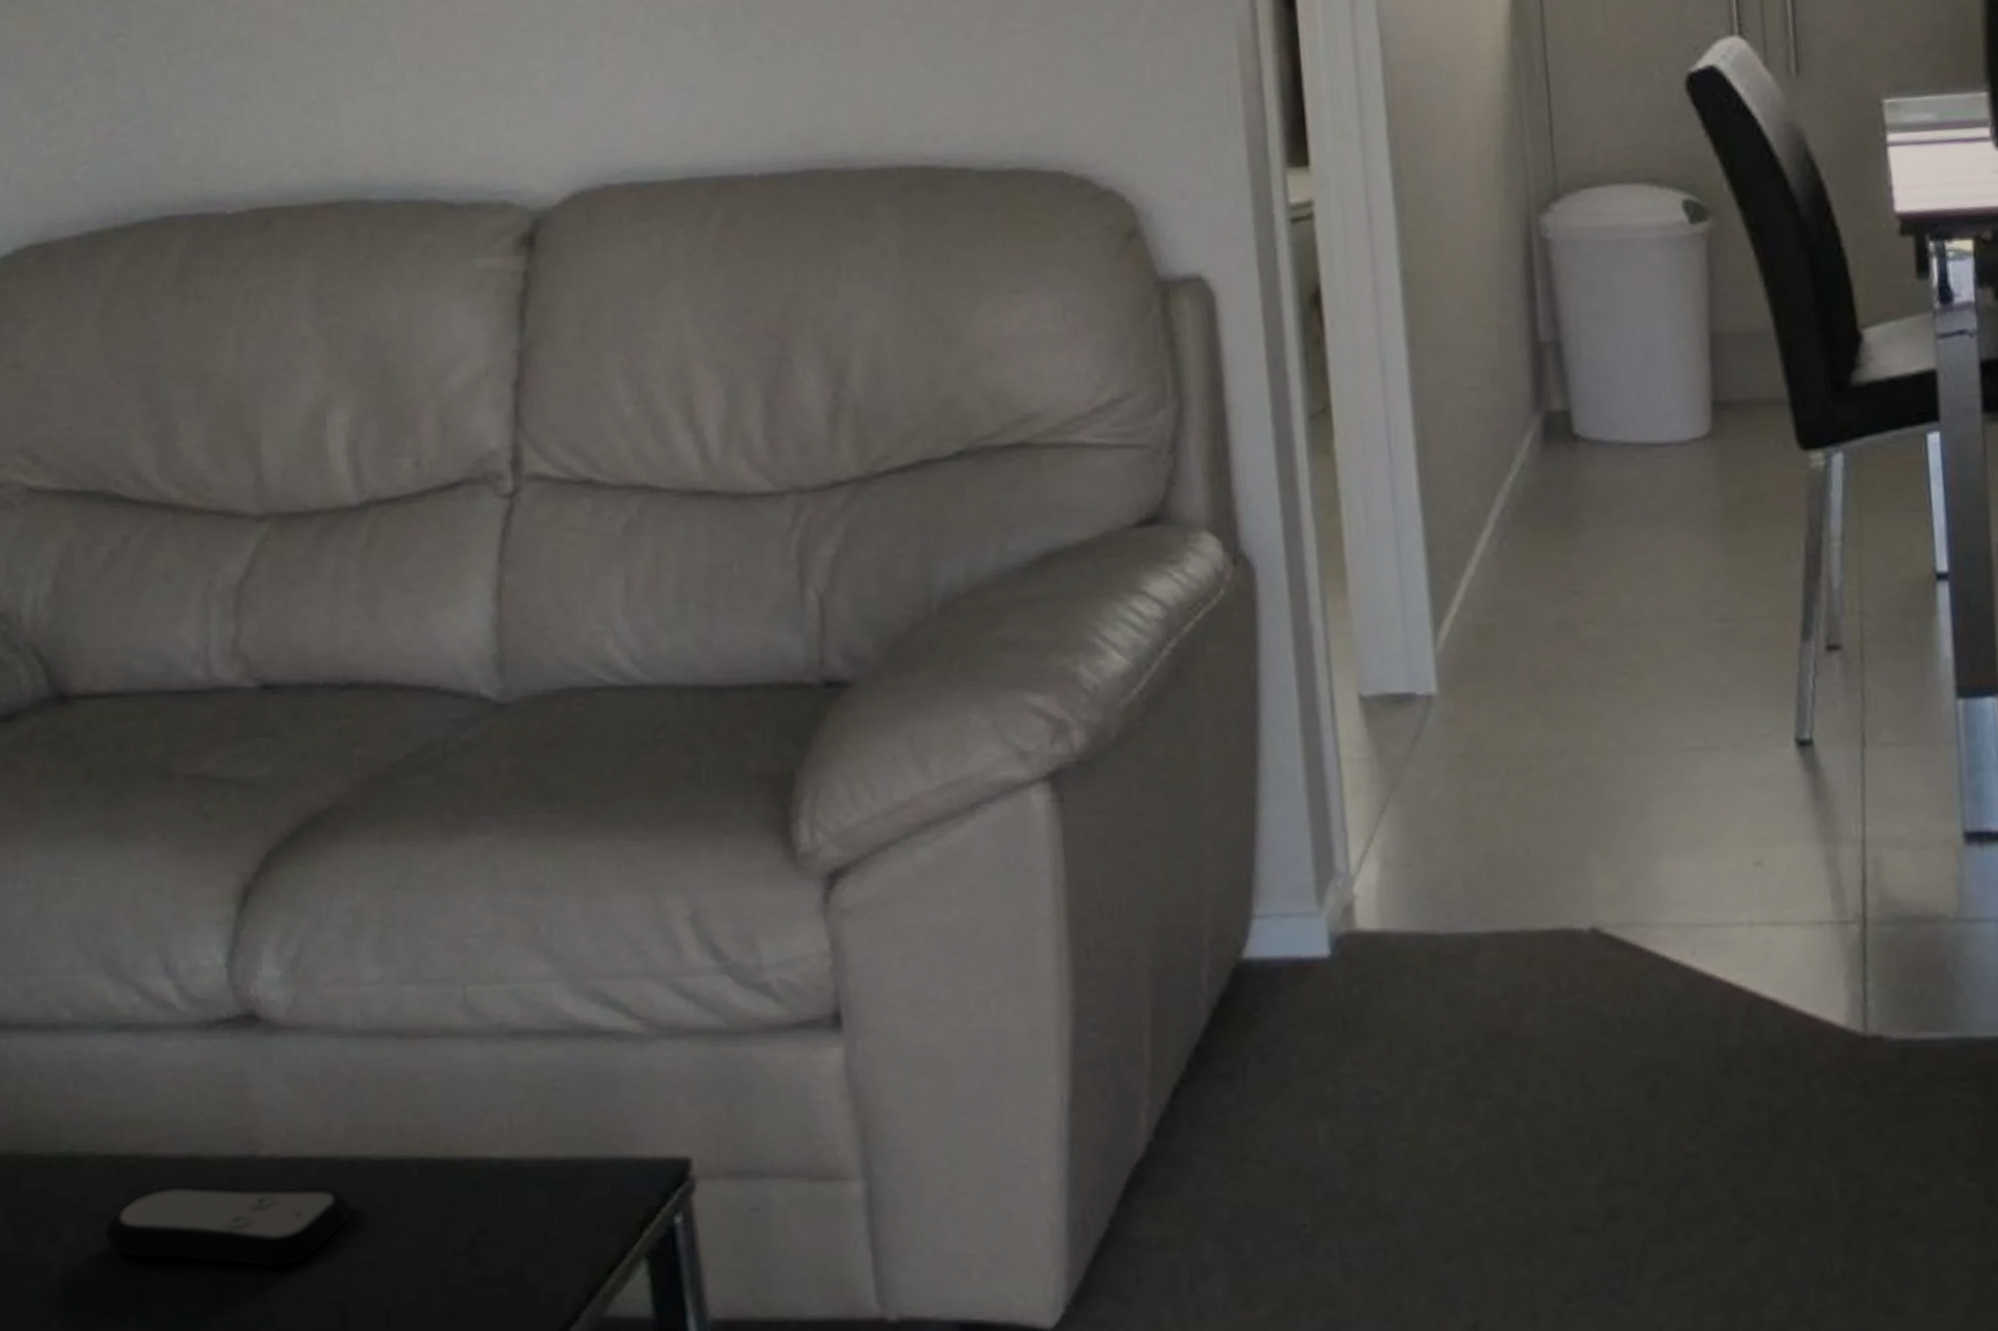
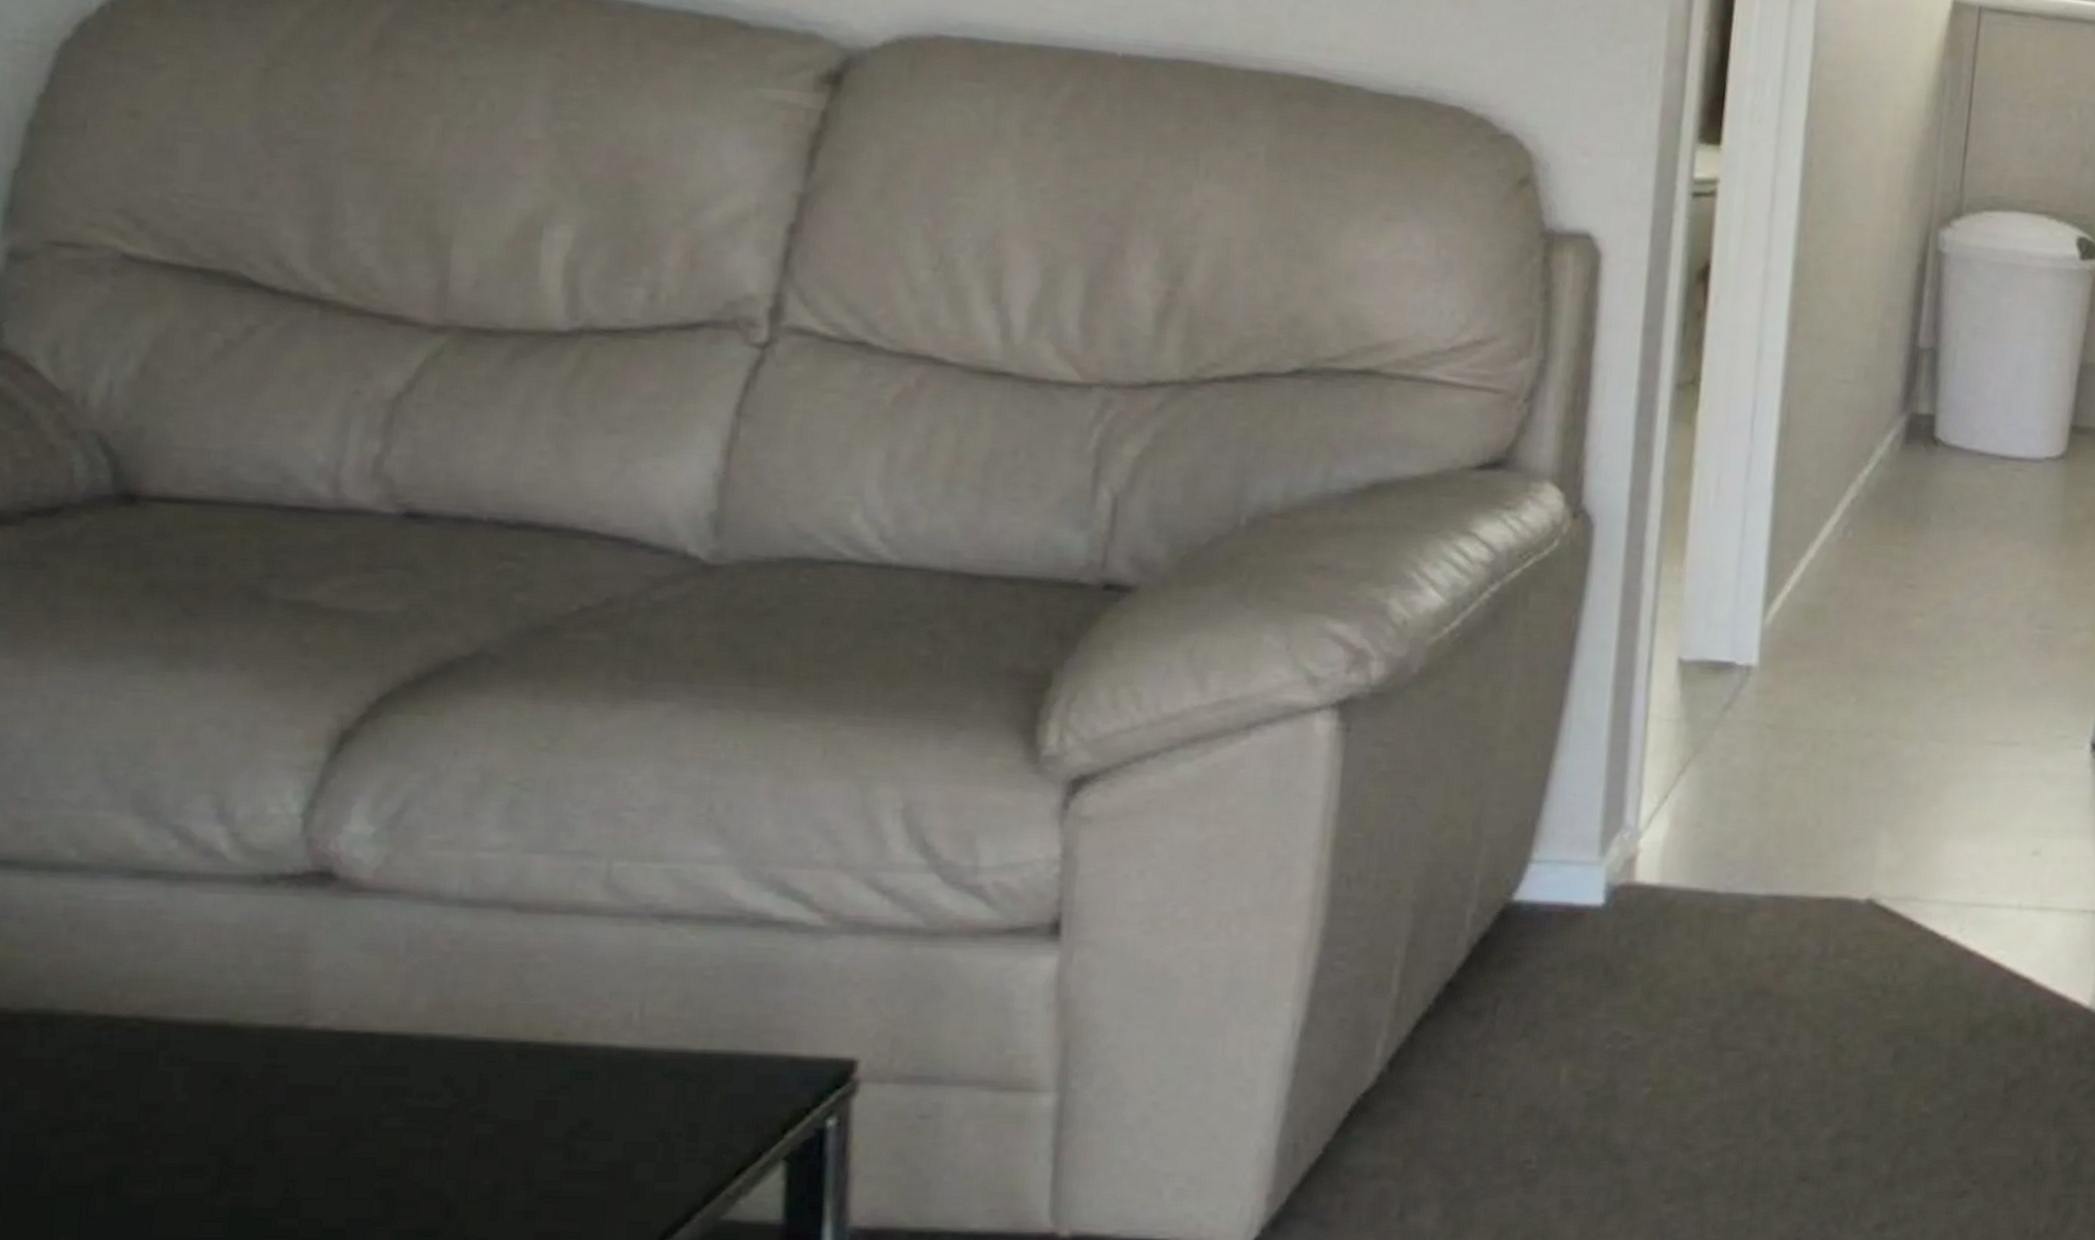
remote control: present [104,1184,352,1268] -> none [79,1054,421,1151]

